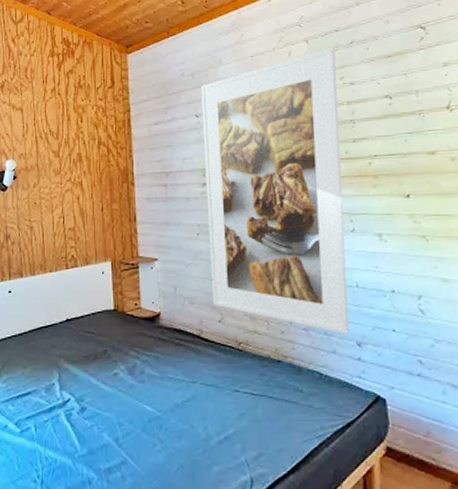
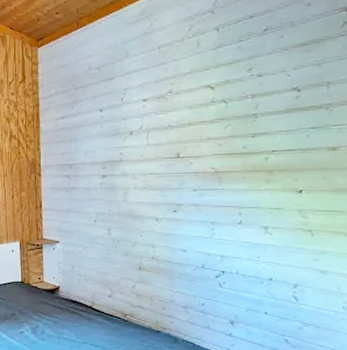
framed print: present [201,47,350,334] -> none [104,35,246,313]

